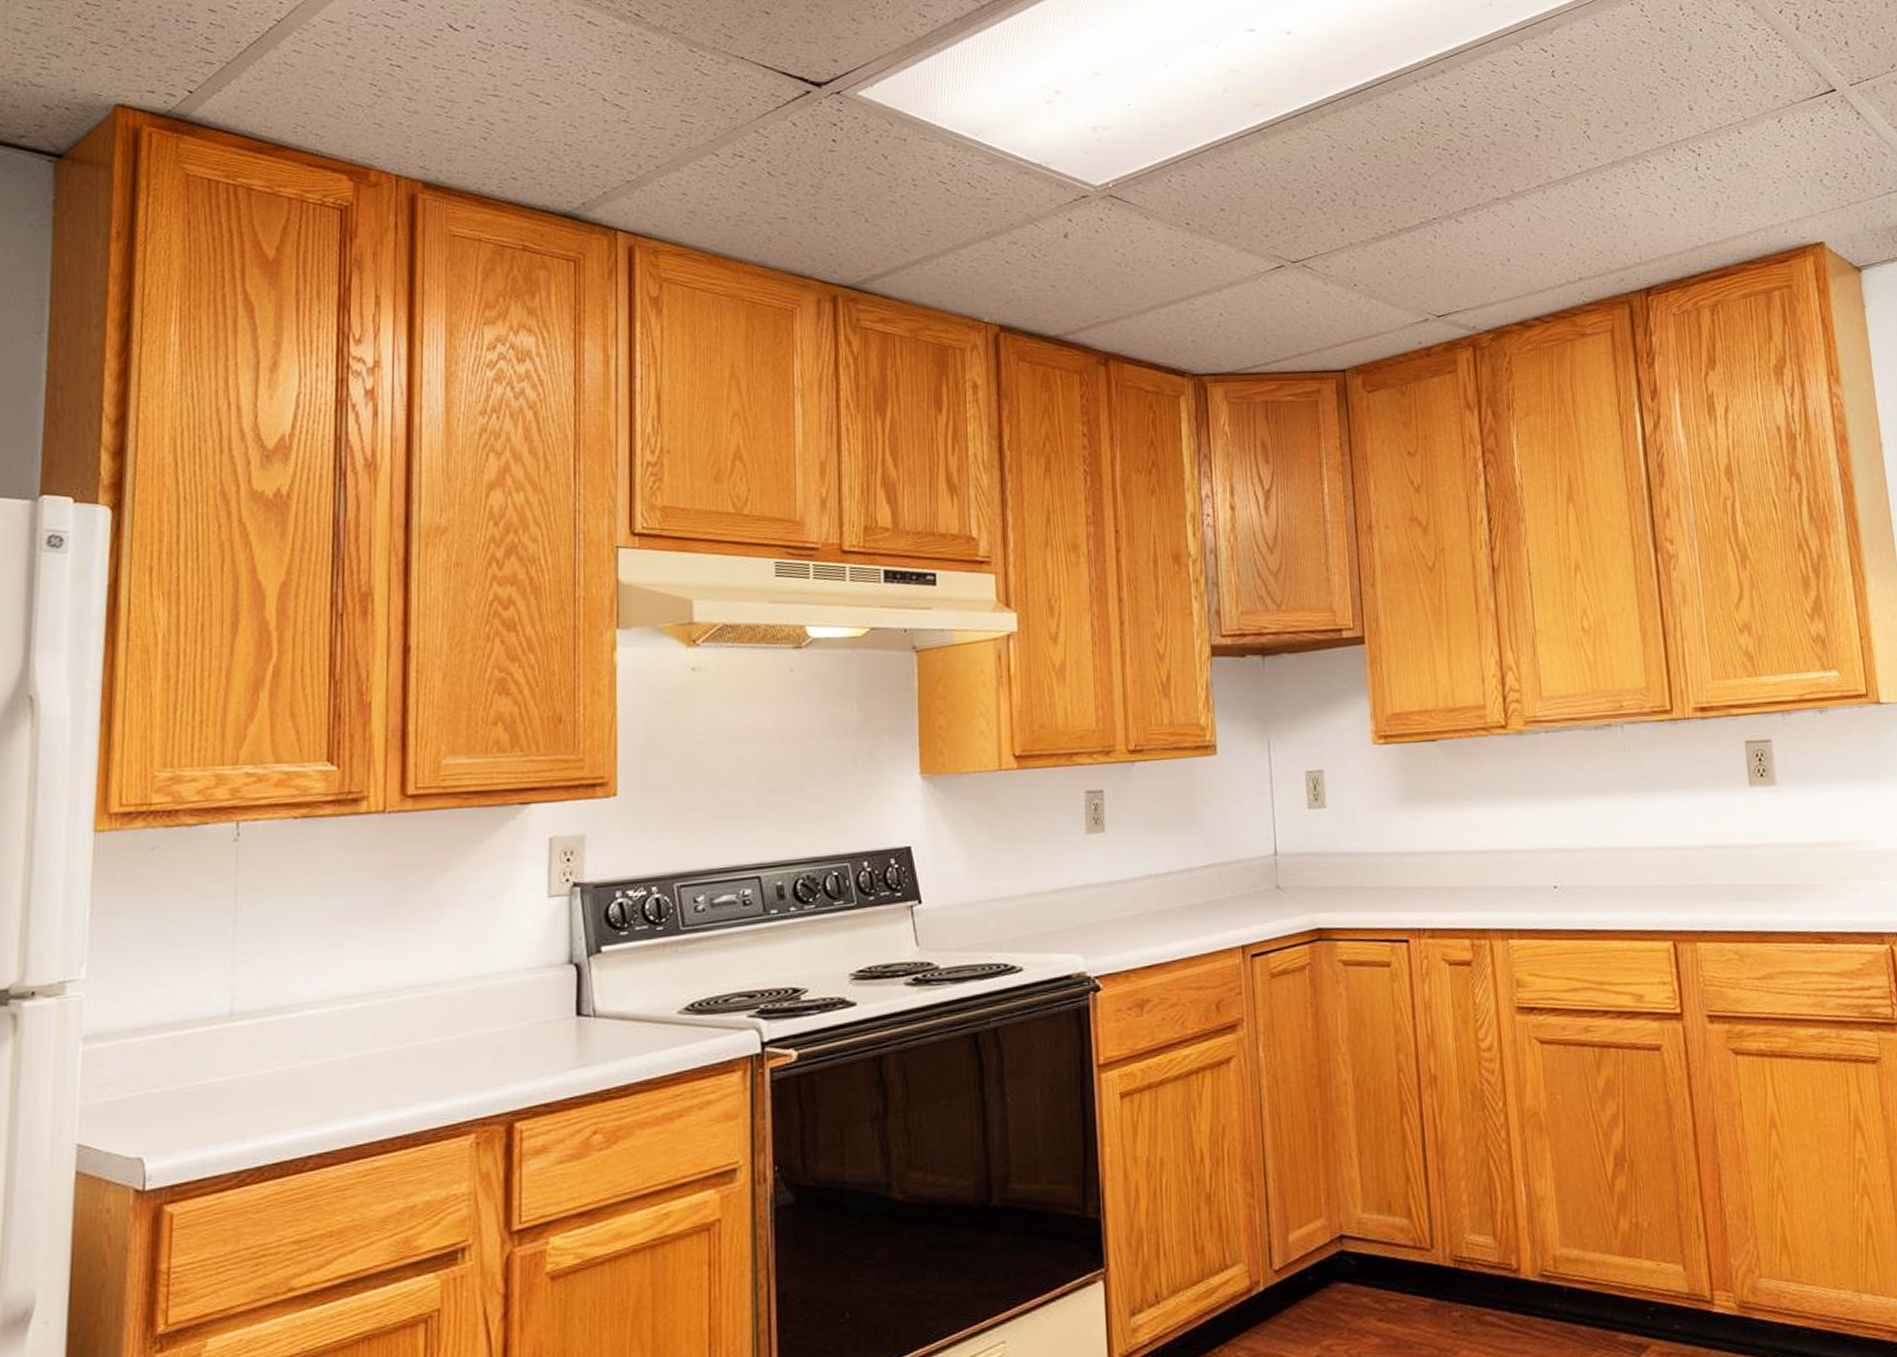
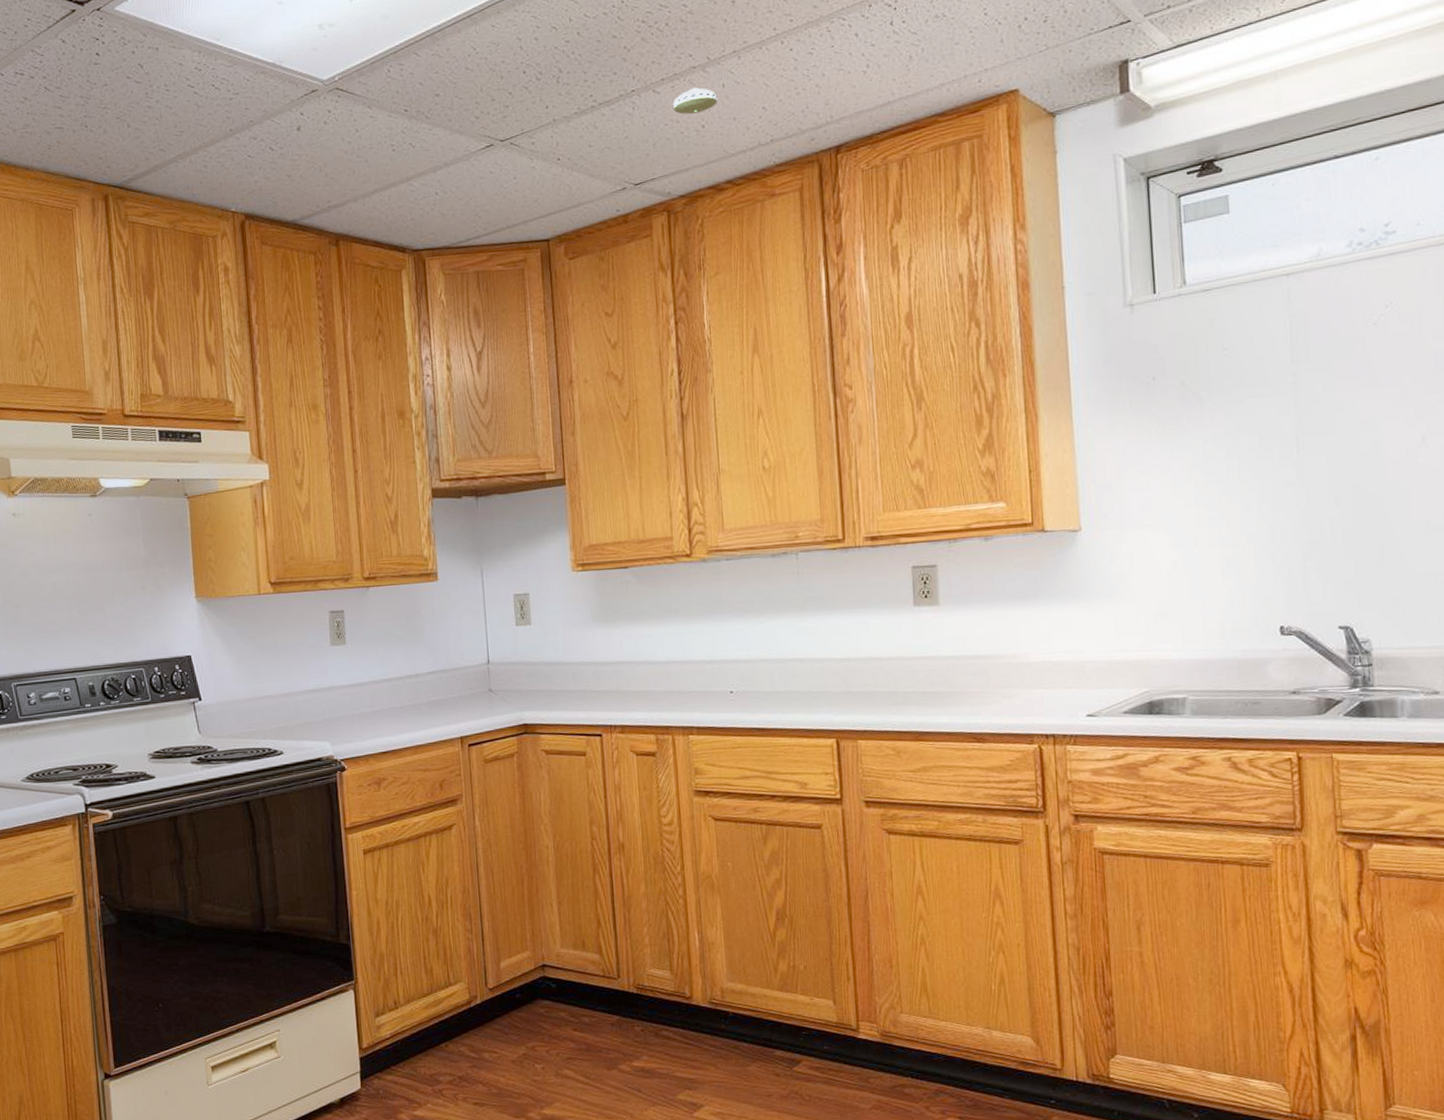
smoke detector: none [1476,219,1523,247] -> present [672,87,718,115]

